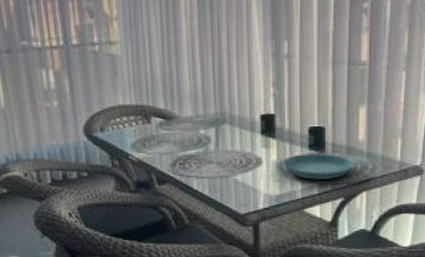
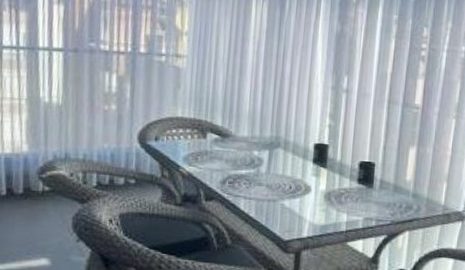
saucer: present [283,153,354,181] -> none [331,186,399,215]

